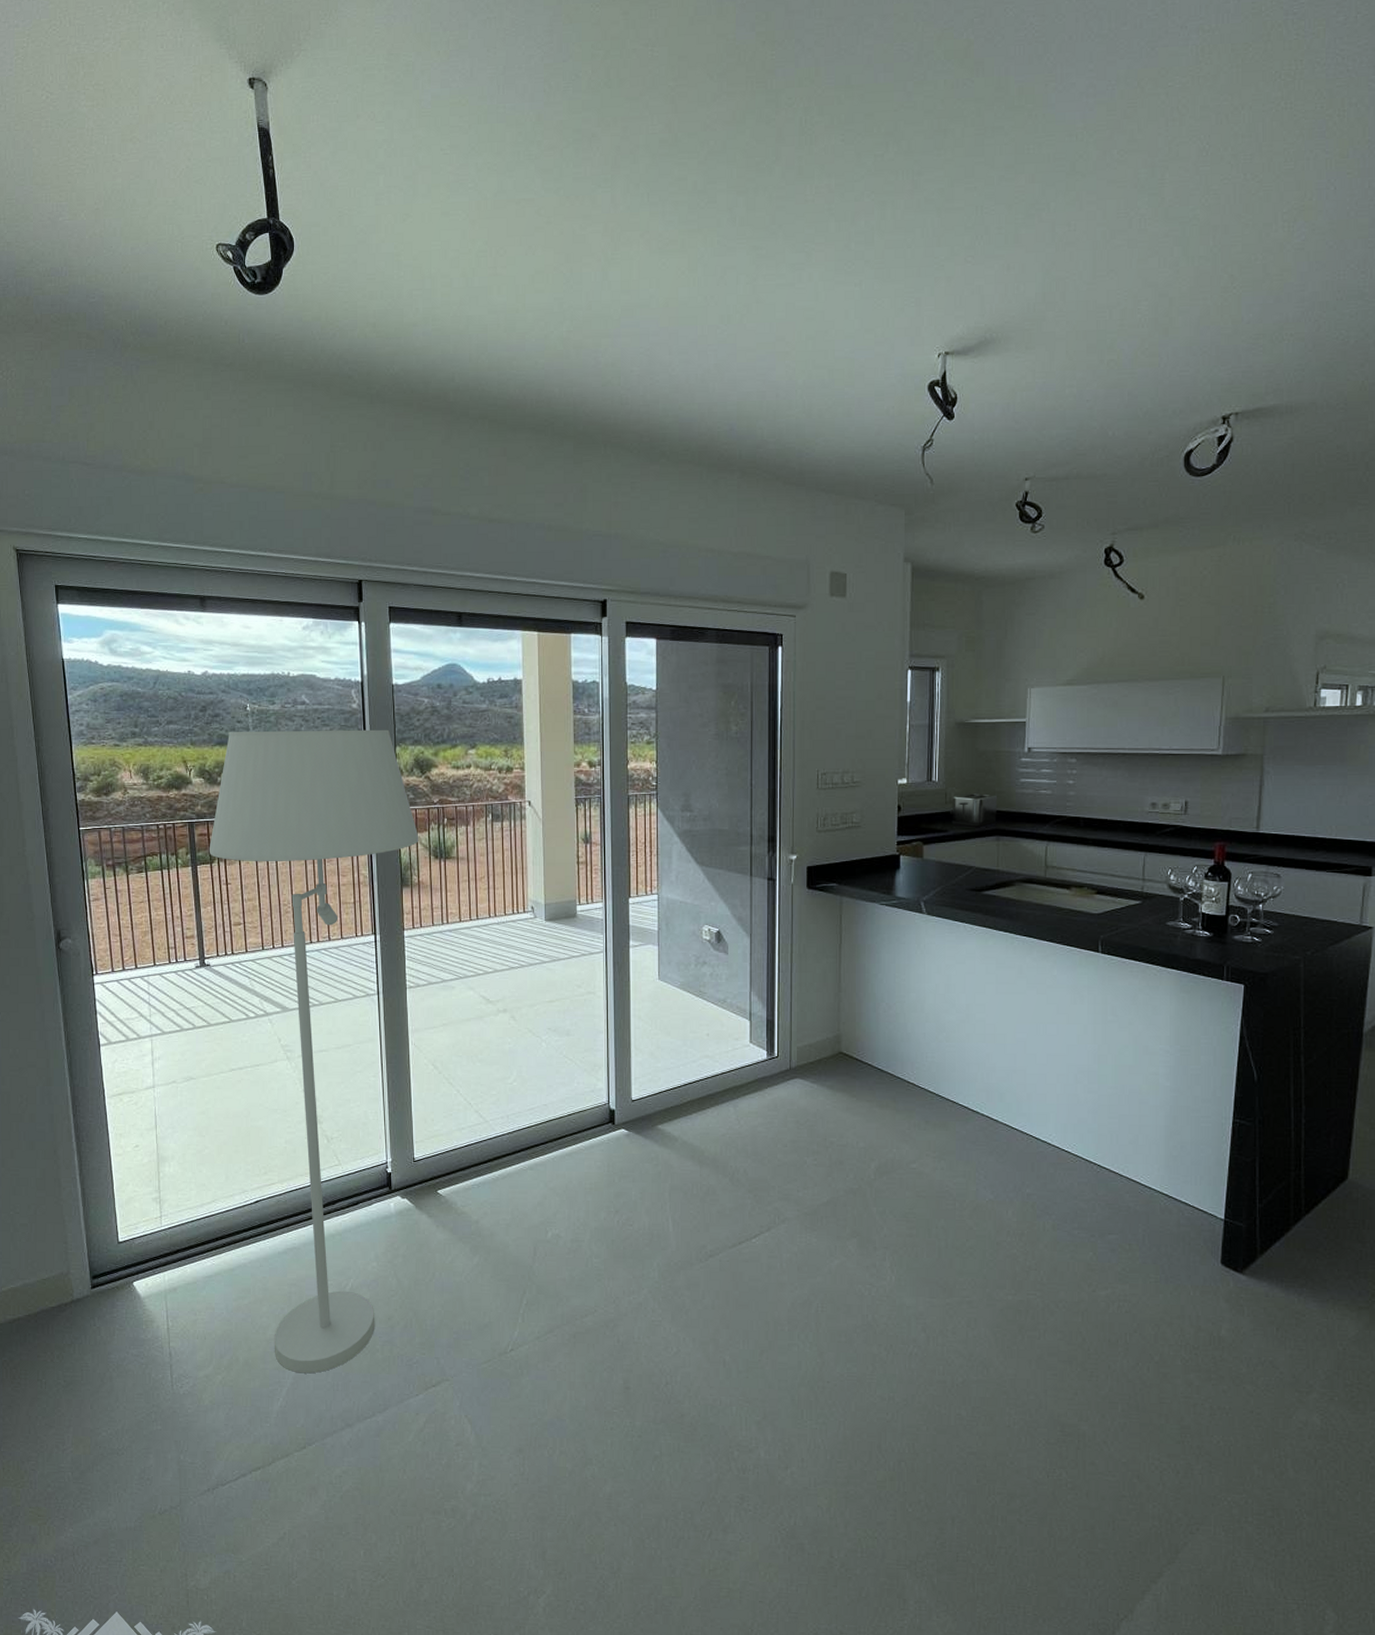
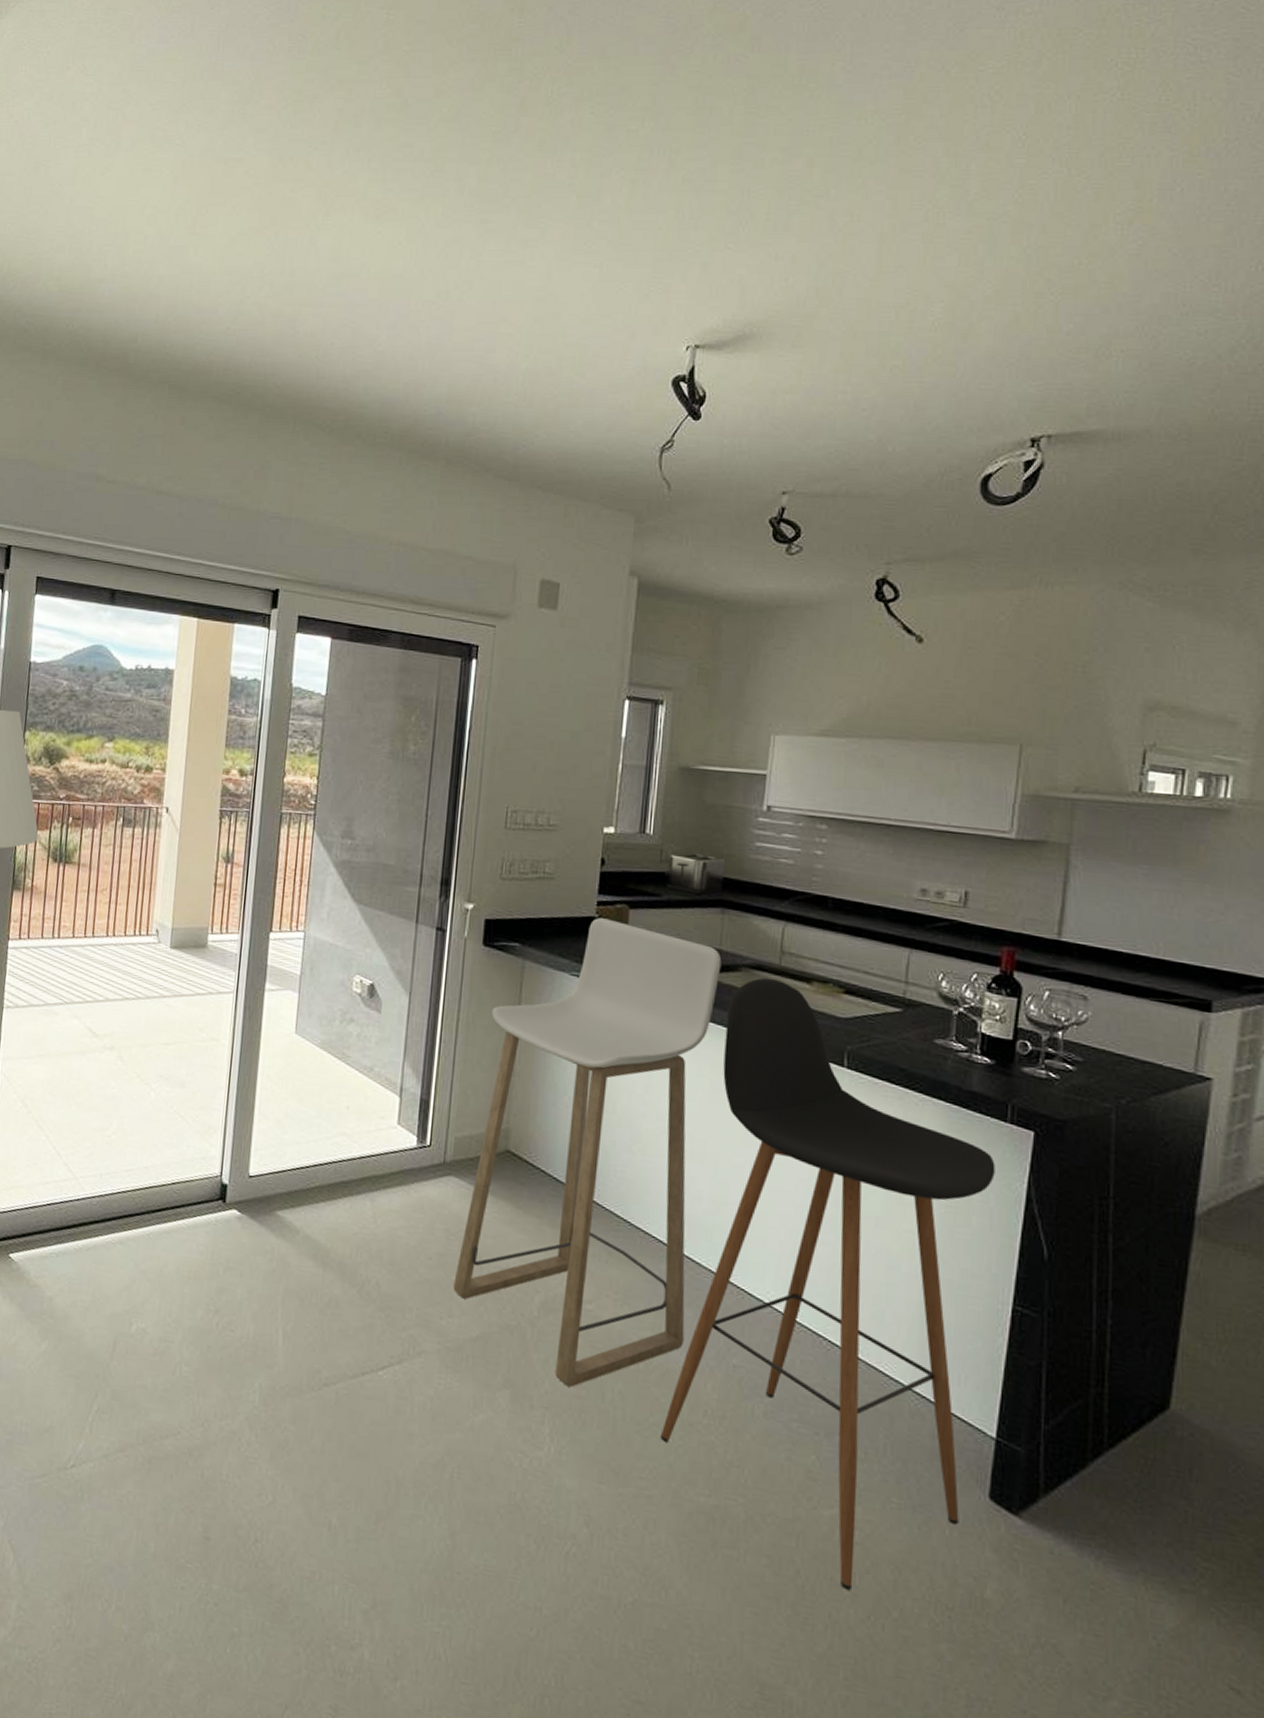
bar stool: none [806,855,999,1229] -> present [453,918,722,1387]
bar stool: none [975,888,1216,1346] -> present [660,977,996,1590]

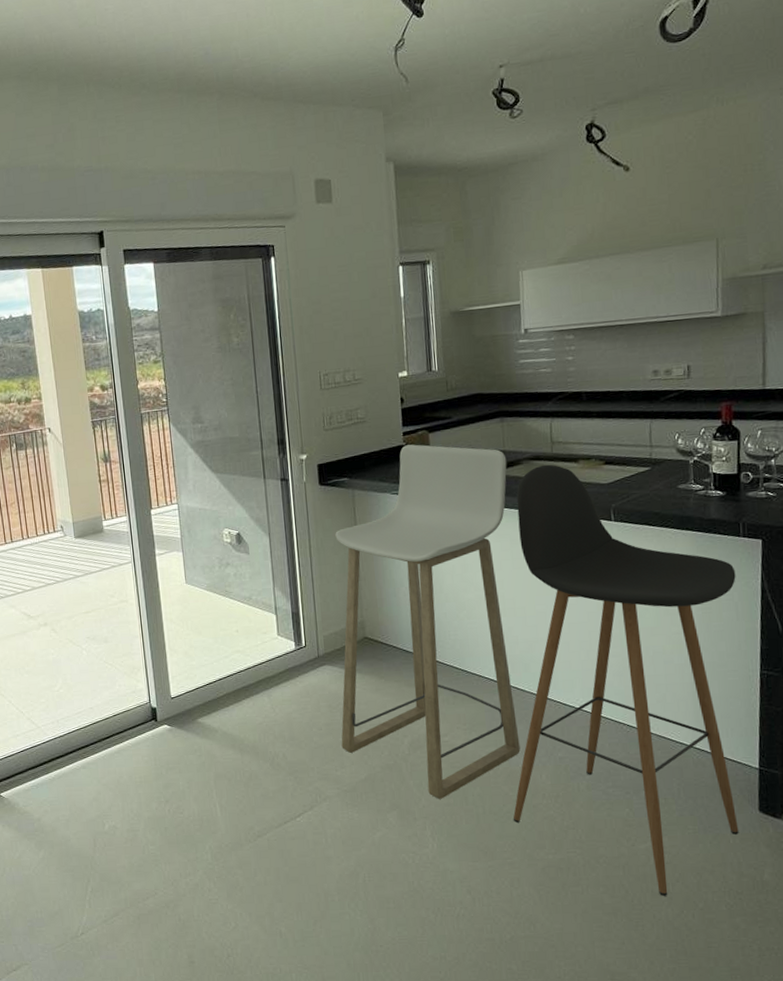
toaster: present [665,852,726,896] -> none [452,377,499,412]

